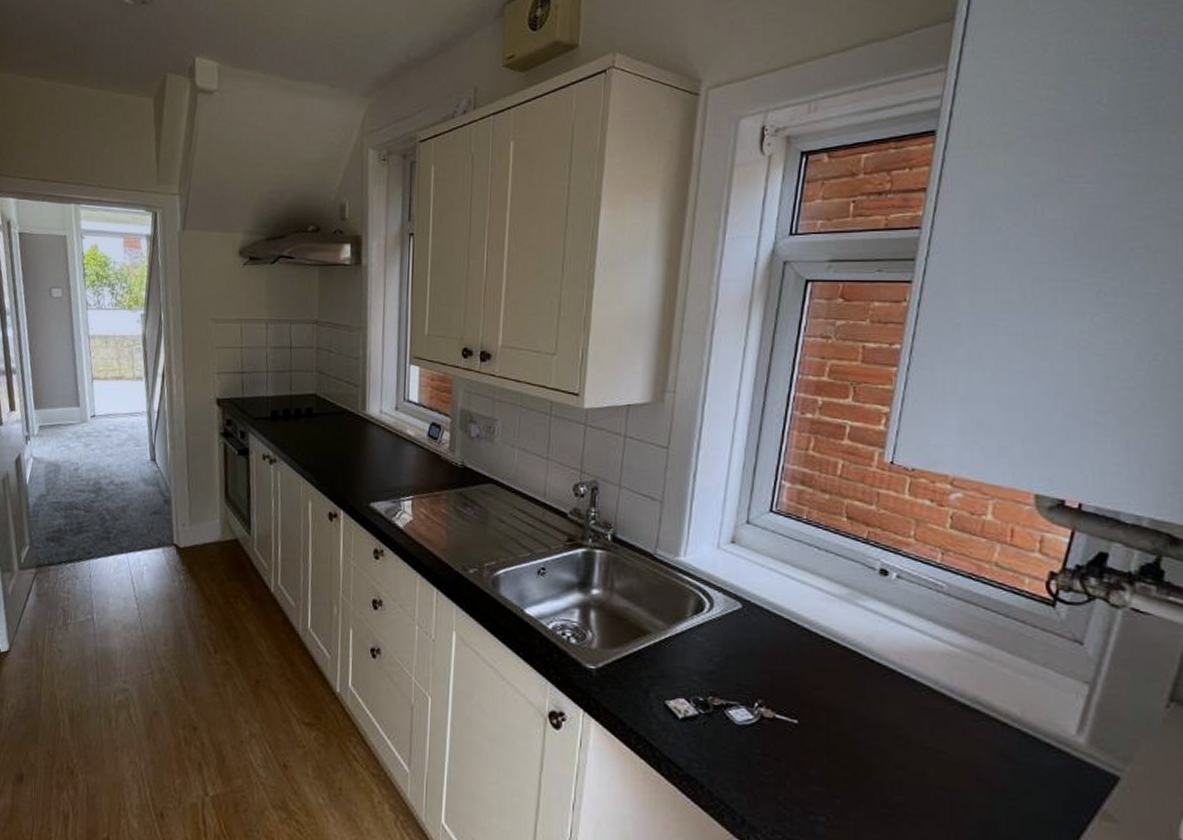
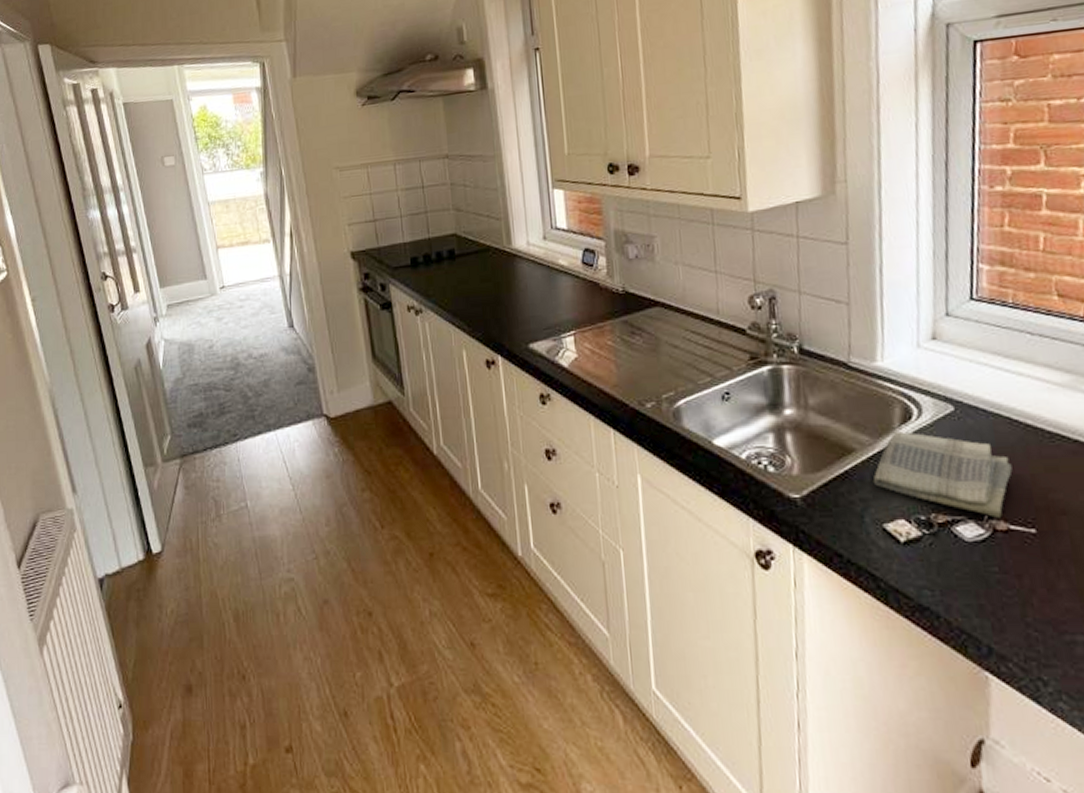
dish towel: none [661,619,785,708] -> present [872,430,1013,519]

